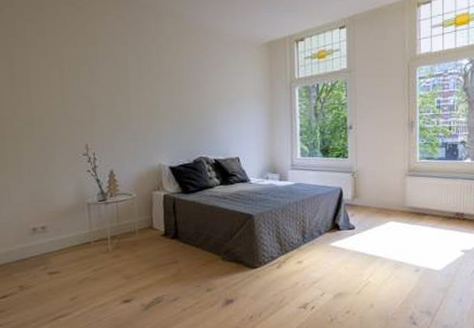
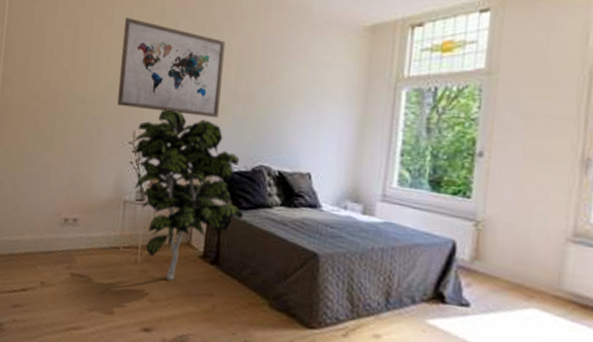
wall art: none [60,45,159,125] -> present [117,17,226,118]
indoor plant: none [87,121,193,259] -> present [134,108,244,280]

